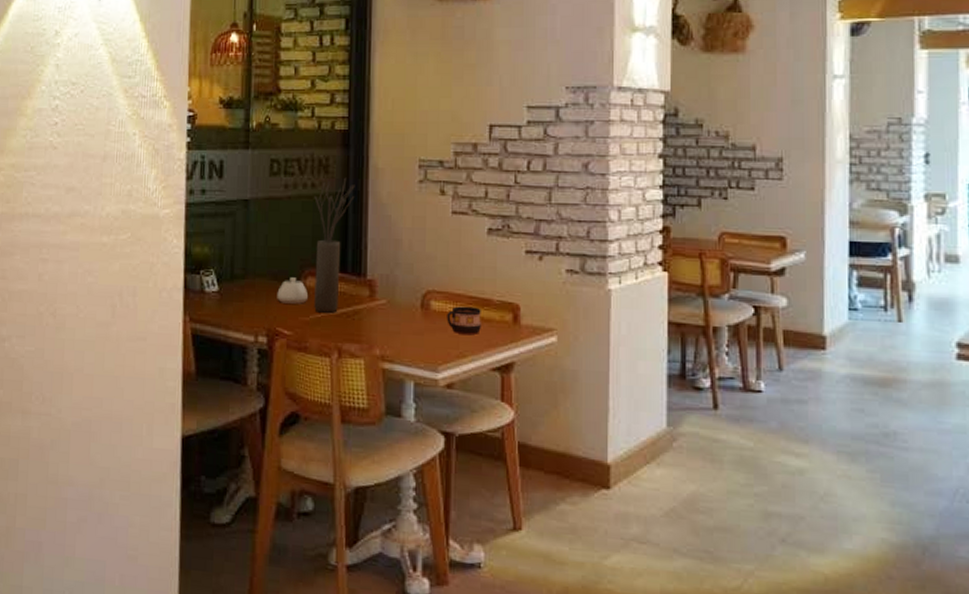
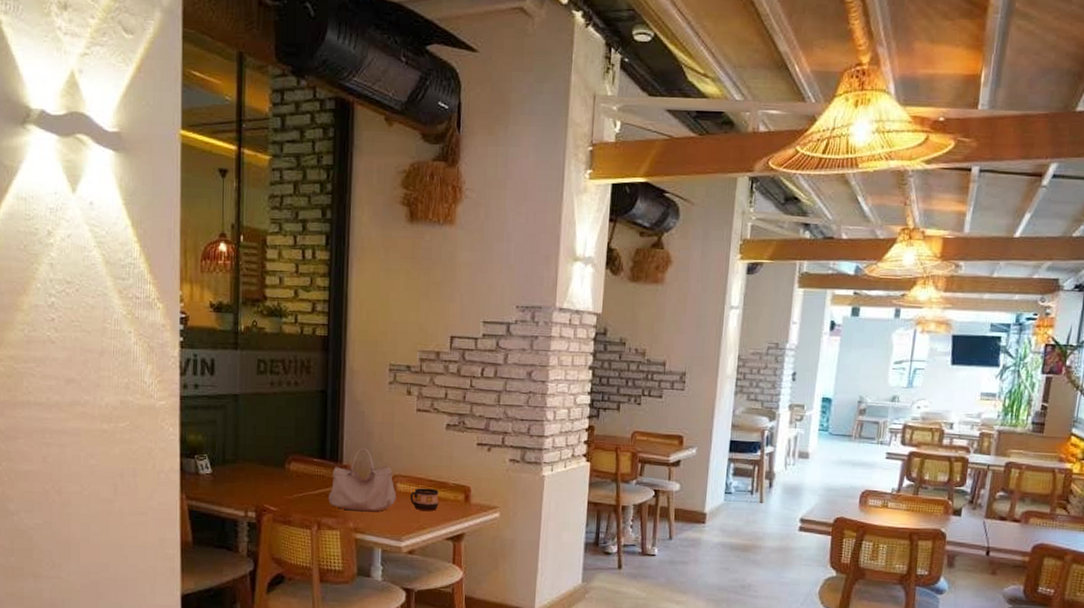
sugar bowl: present [277,277,309,305] -> none [264,462,292,486]
vase: present [314,177,355,313] -> none [297,377,333,493]
handbag: none [350,259,430,336] -> present [328,448,396,512]

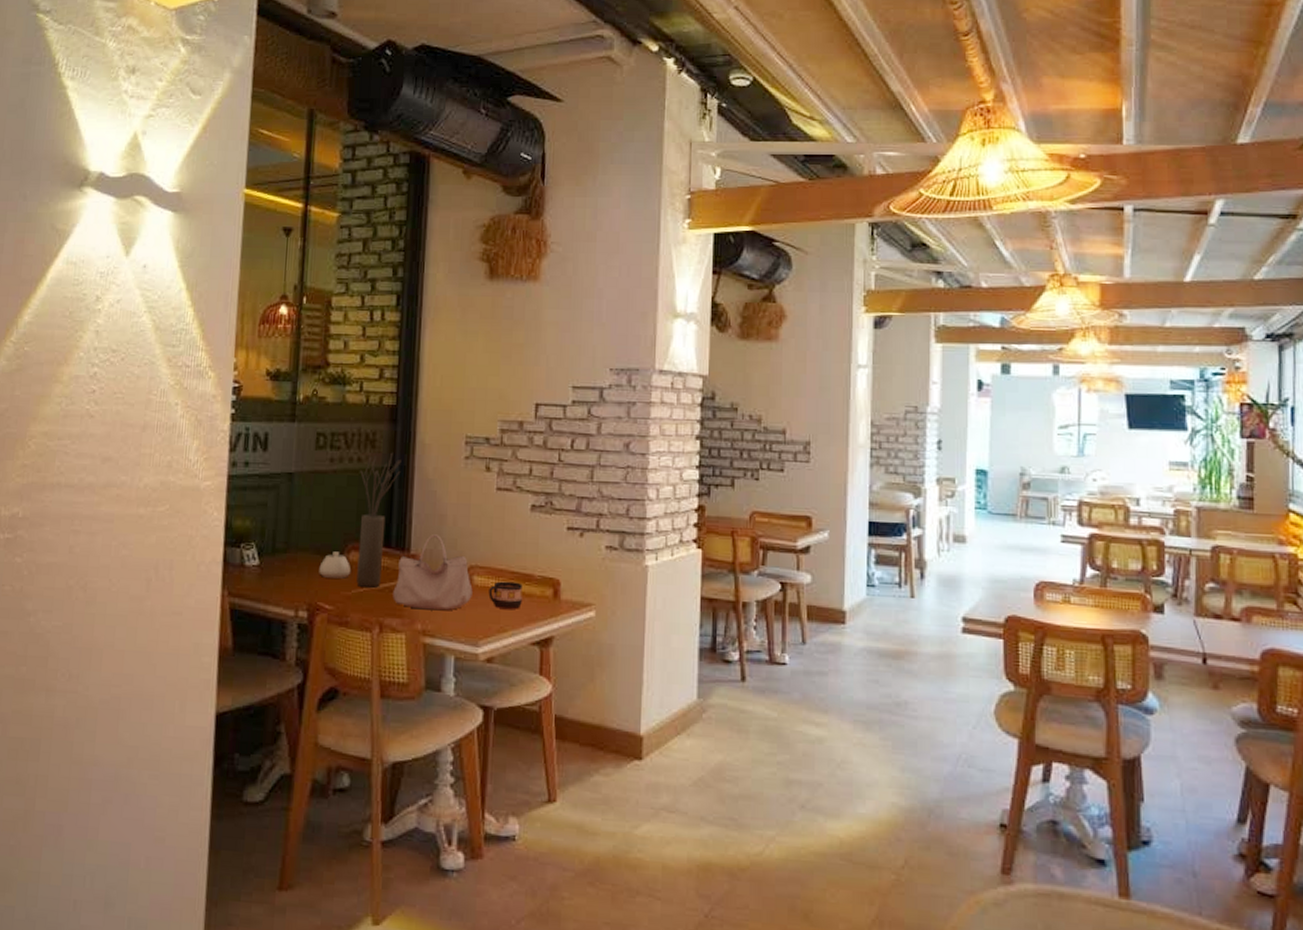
sugar bowl: none [264,462,292,486] -> present [319,551,352,580]
vase: none [297,377,333,493] -> present [356,452,402,588]

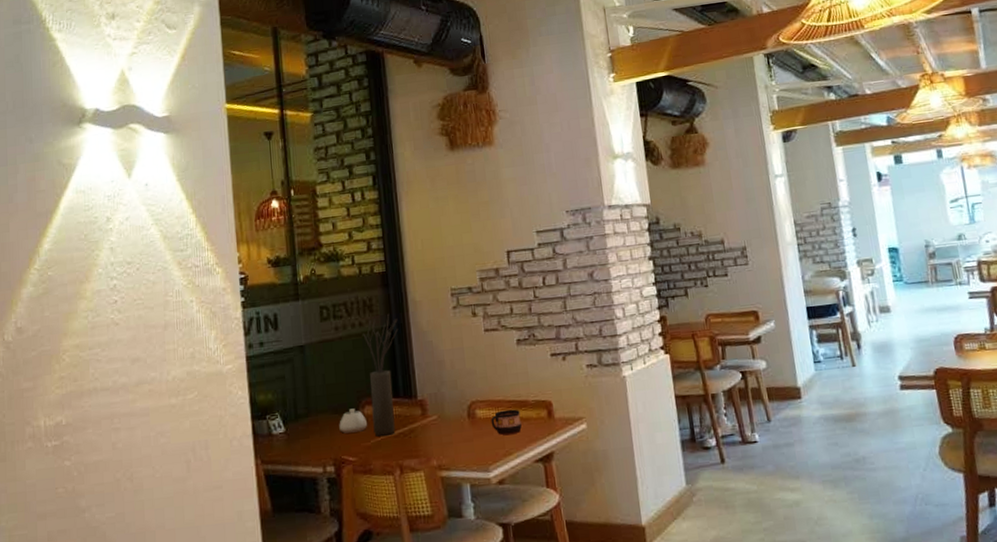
handbag: present [393,534,473,611] -> none [407,379,478,448]

